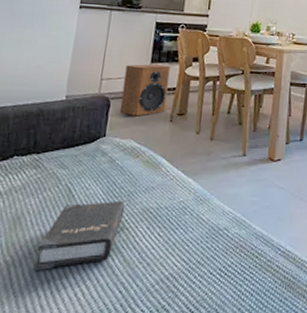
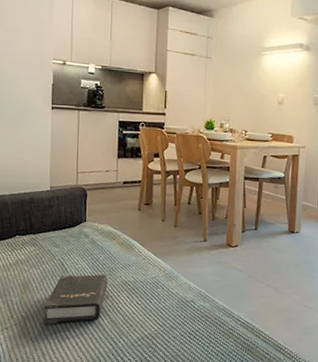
speaker: present [119,63,171,116] -> none [95,159,135,205]

